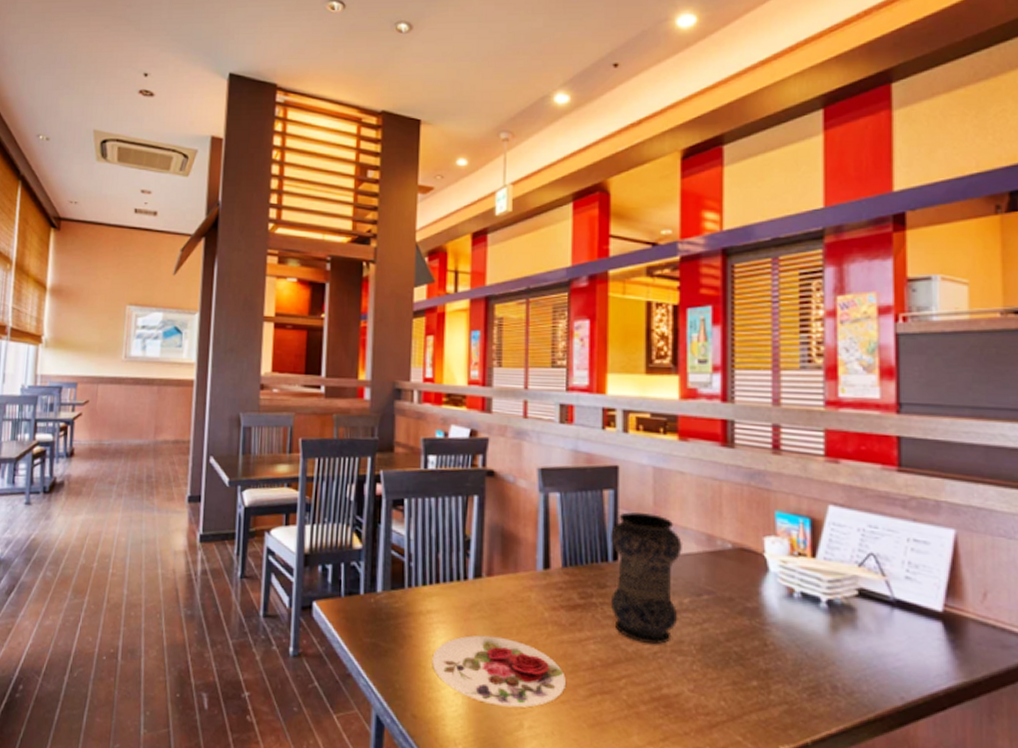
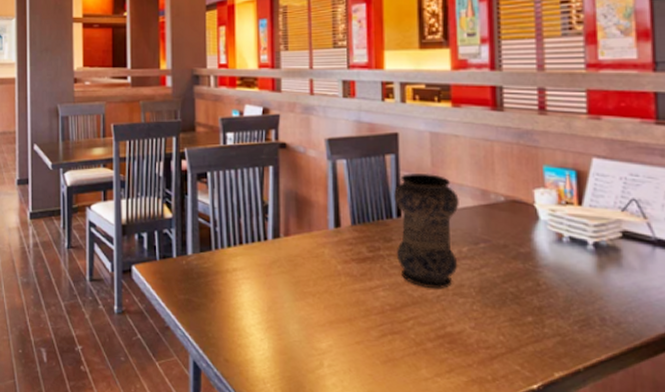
plate: present [432,635,566,708] -> none [240,288,359,349]

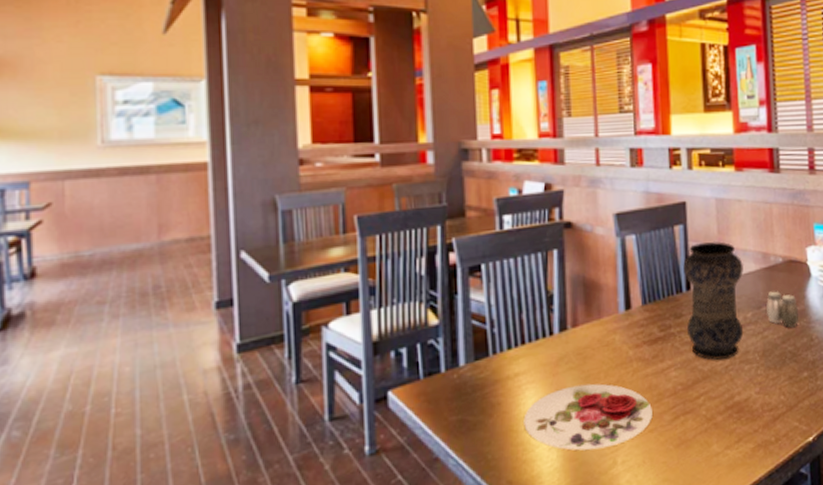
plate: none [240,288,359,349] -> present [523,383,653,451]
salt and pepper shaker: none [484,229,524,270] -> present [766,290,799,328]

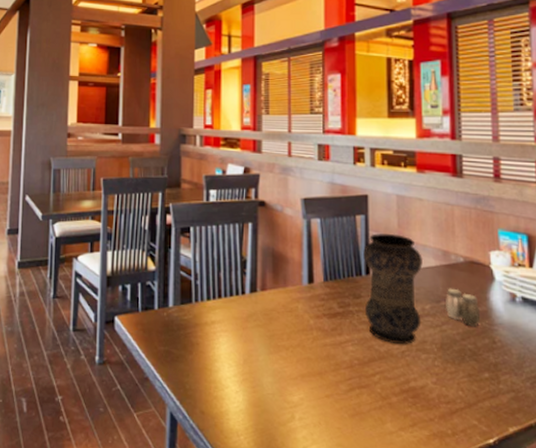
plate: present [523,383,653,451] -> none [216,341,329,402]

